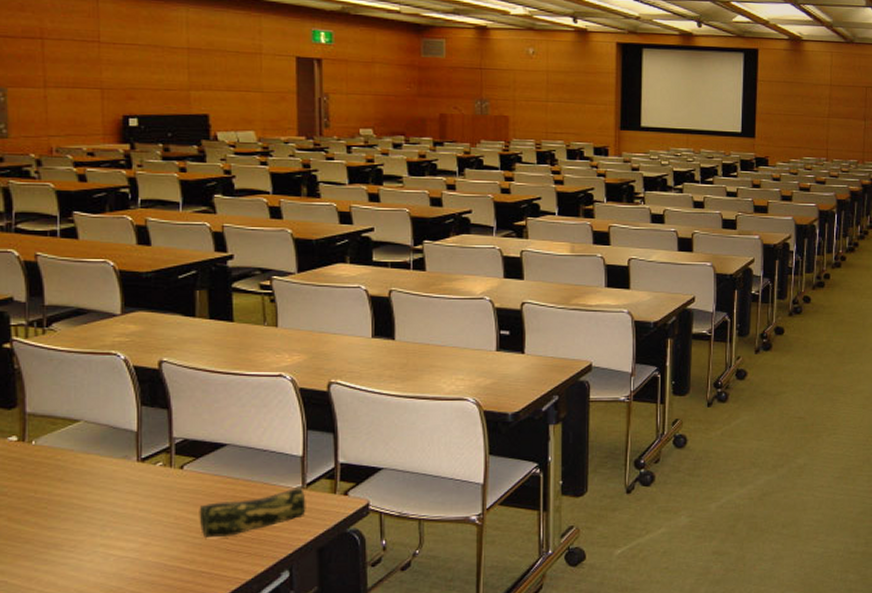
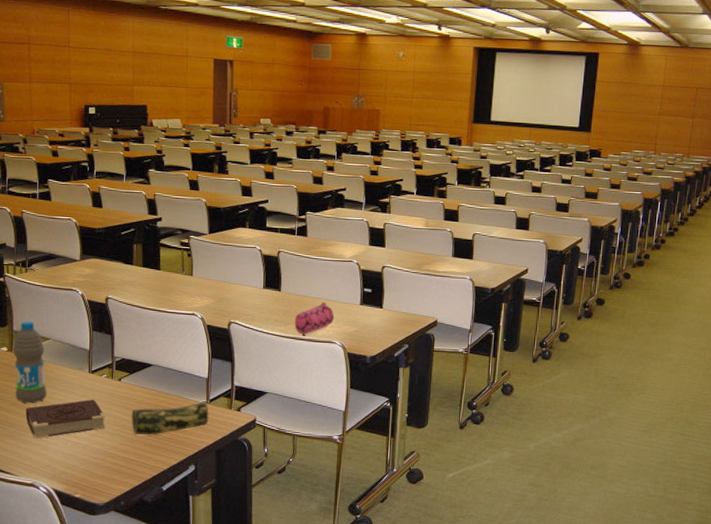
water bottle: none [26,399,77,510] -> present [13,321,47,404]
book: none [46,496,164,557] -> present [25,399,106,439]
pencil case: none [414,351,464,393] -> present [294,302,334,335]

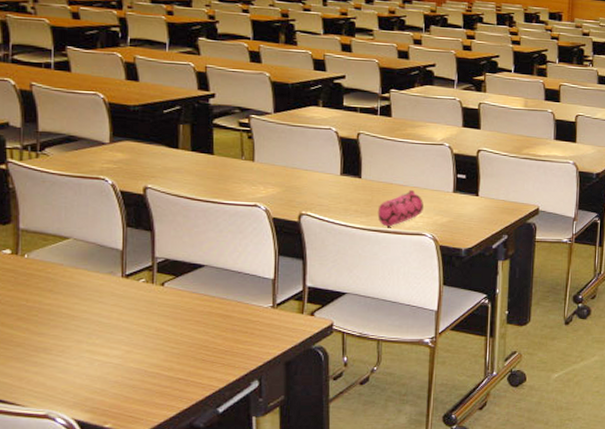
water bottle: present [13,321,47,404] -> none [19,217,66,317]
book: present [25,399,106,439] -> none [36,308,145,360]
pencil case: present [131,400,209,435] -> none [177,304,276,348]

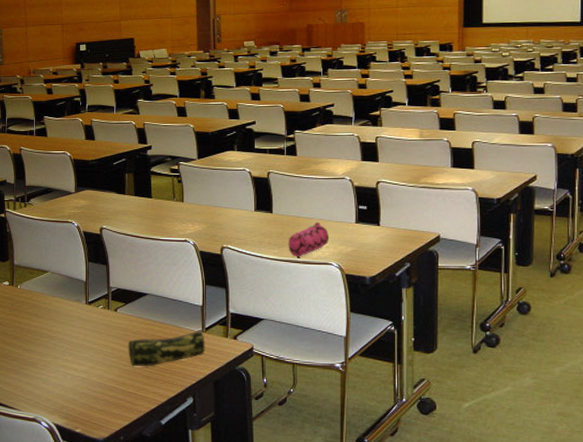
pencil case: none [177,304,276,348] -> present [128,329,205,366]

